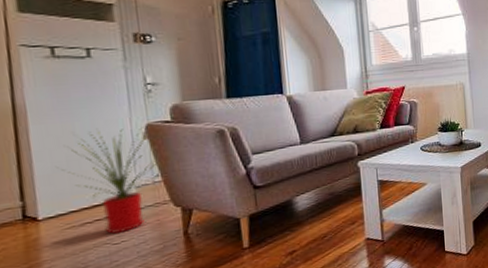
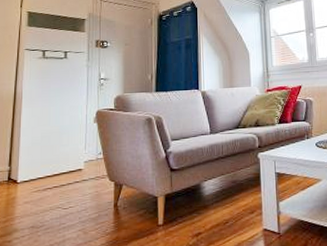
house plant: present [57,127,161,234] -> none [35,113,103,201]

